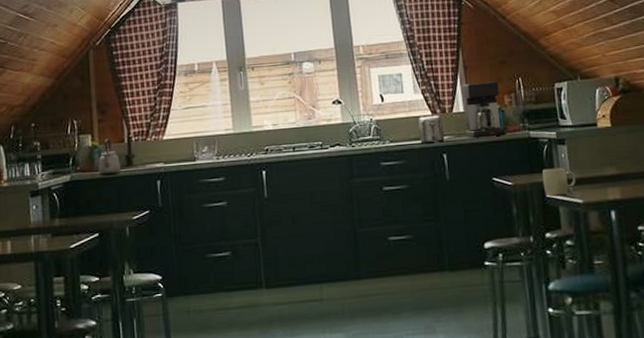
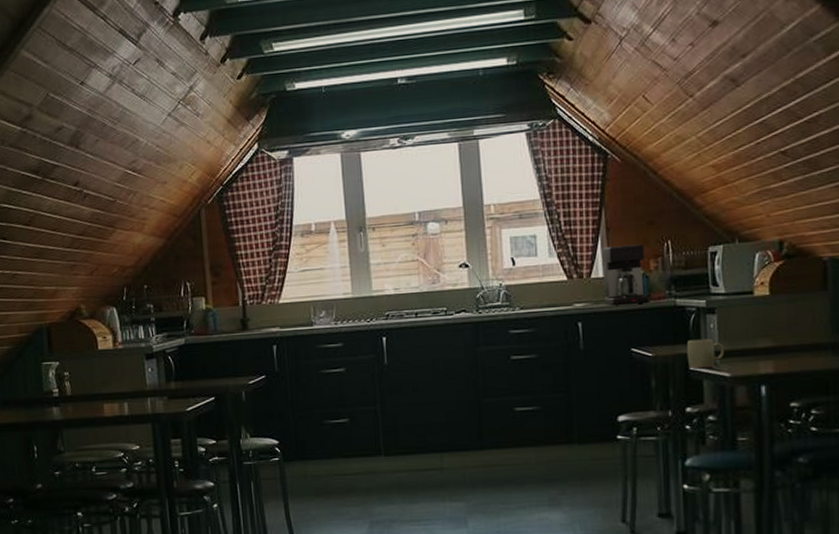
kettle: present [98,139,122,177] -> none [213,302,237,341]
toaster: present [418,115,445,145] -> none [552,280,581,313]

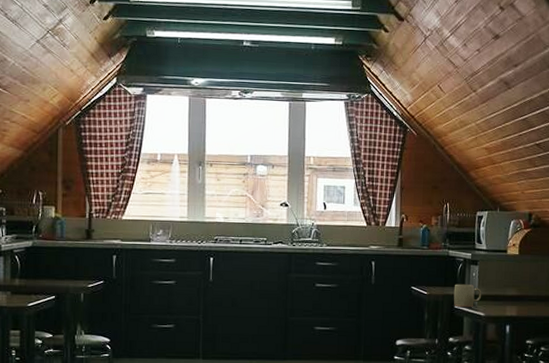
coffee maker: present [602,244,649,306] -> none [394,202,429,252]

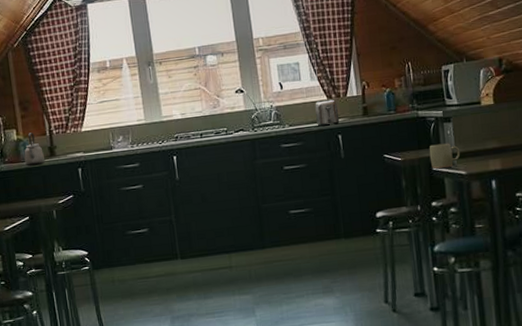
kettle: none [59,212,81,247] -> present [24,132,46,167]
toaster: none [353,226,376,252] -> present [315,99,340,127]

